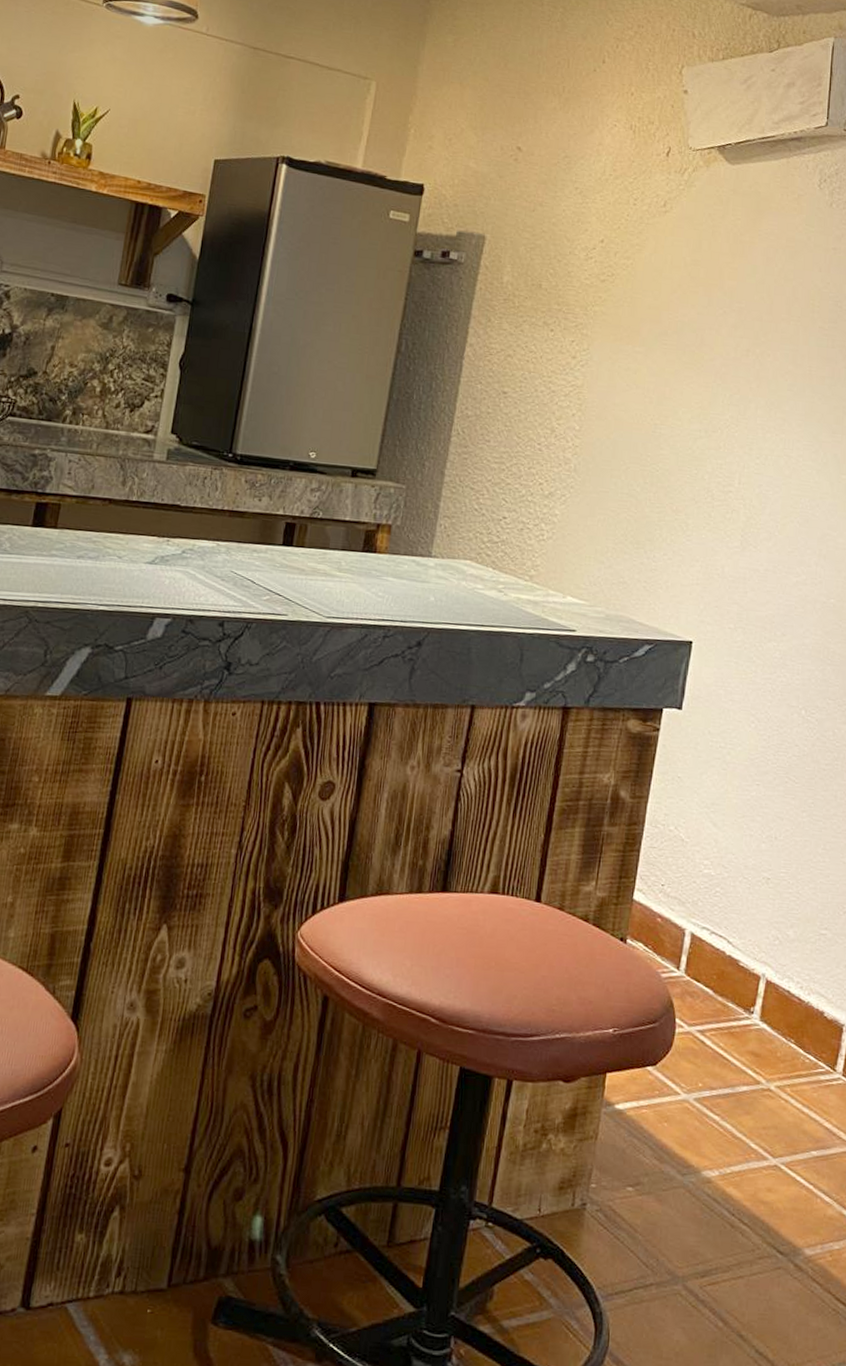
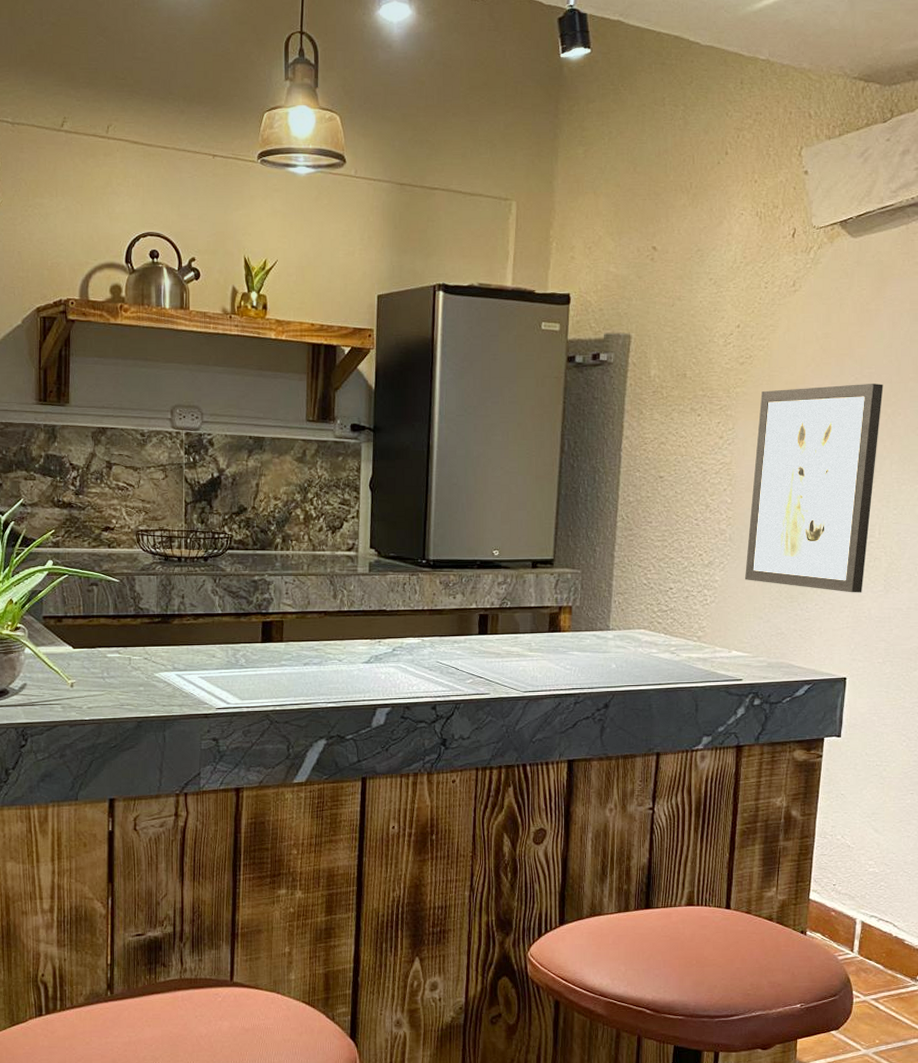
wall art: none [588,312,753,547] -> present [745,384,884,593]

